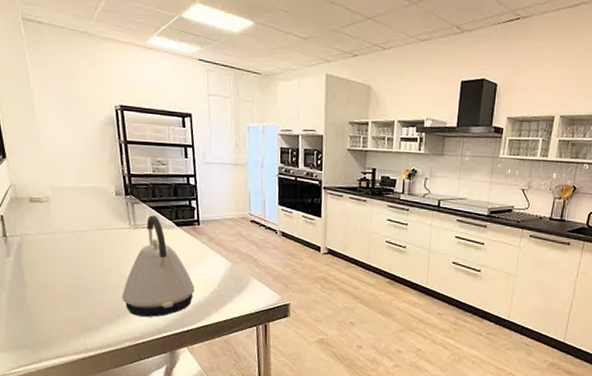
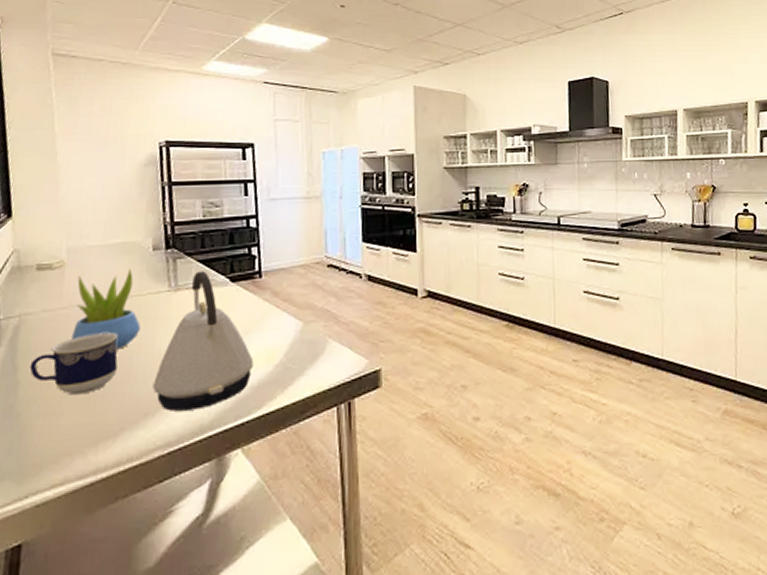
cup: none [32,254,95,297] -> present [29,332,118,395]
succulent plant: none [60,208,110,268] -> present [72,269,140,349]

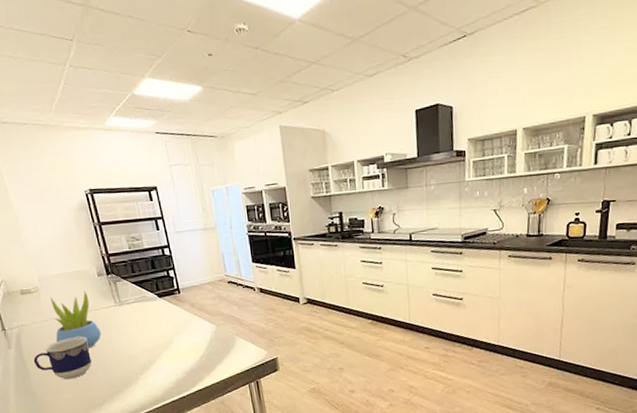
kettle: present [153,271,254,411] -> none [118,290,185,389]

